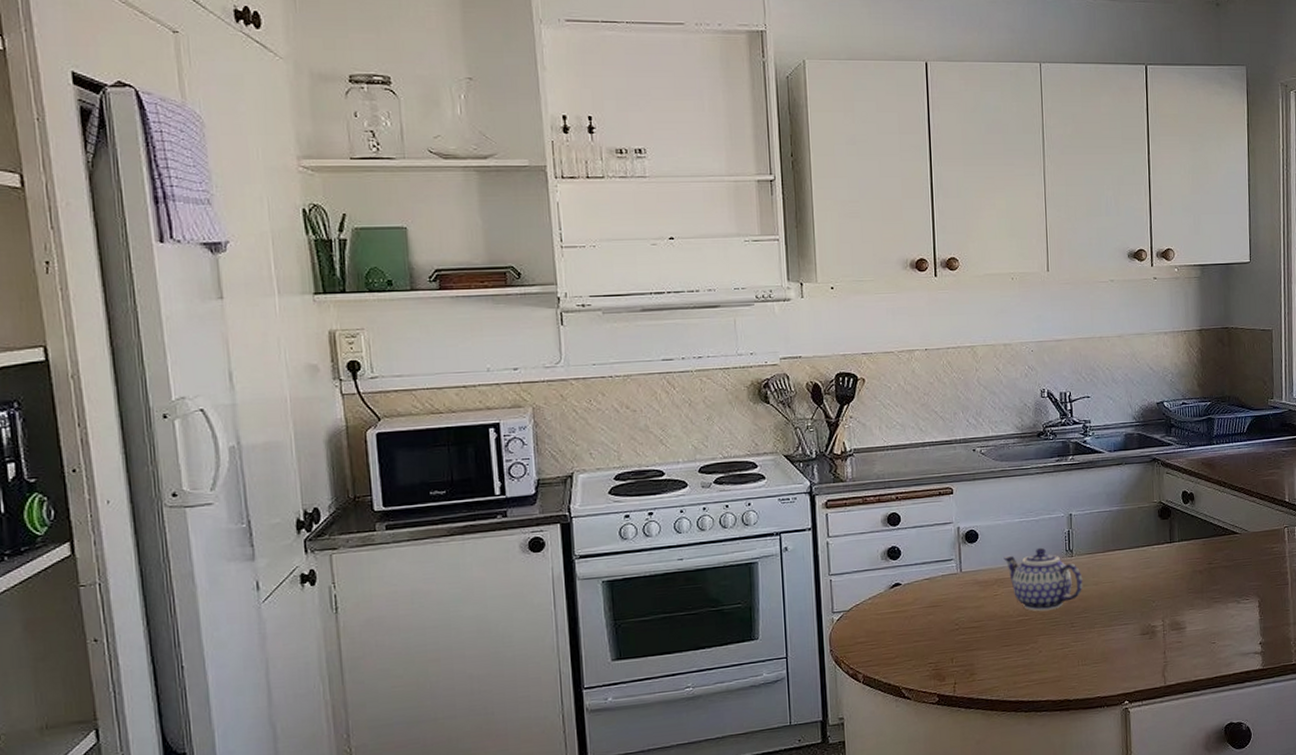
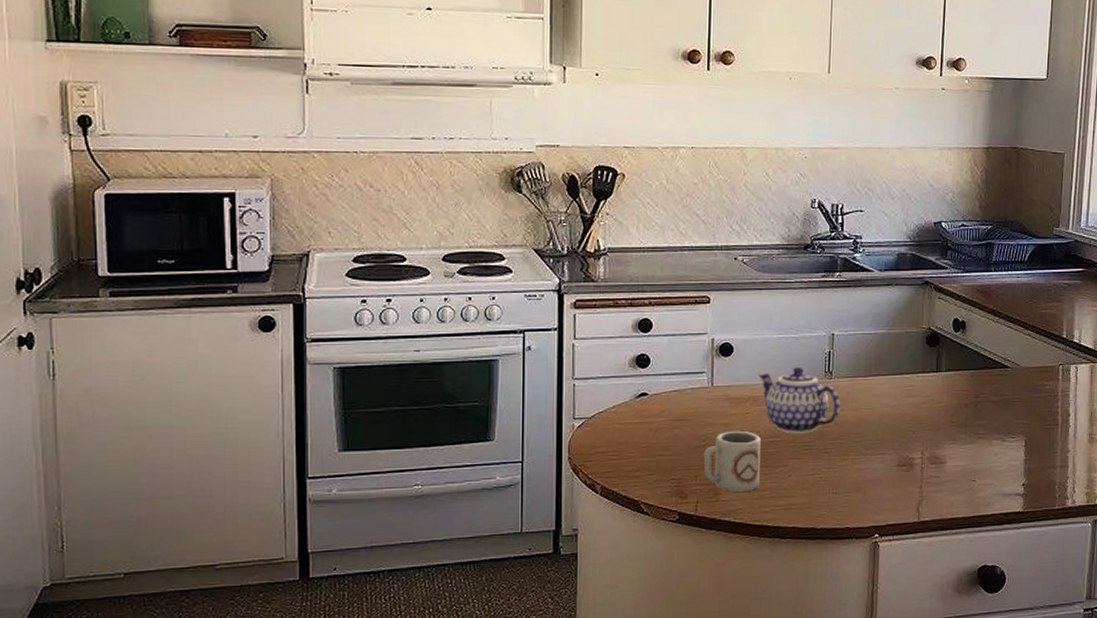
cup: none [957,612,1012,671] -> present [703,430,761,492]

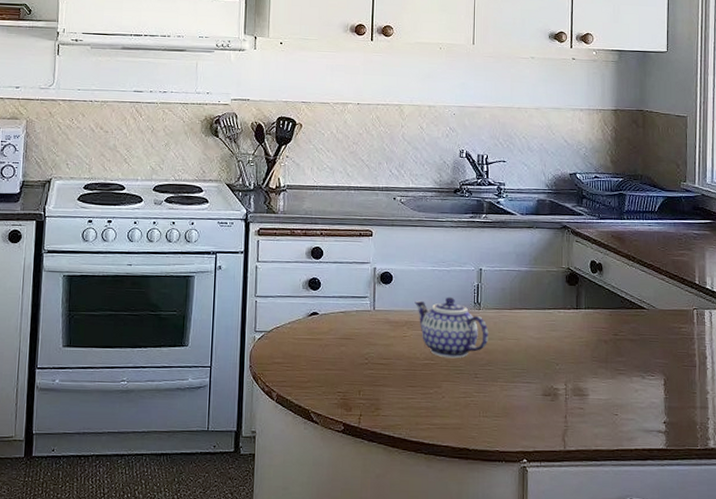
cup: present [703,430,761,492] -> none [366,351,417,408]

